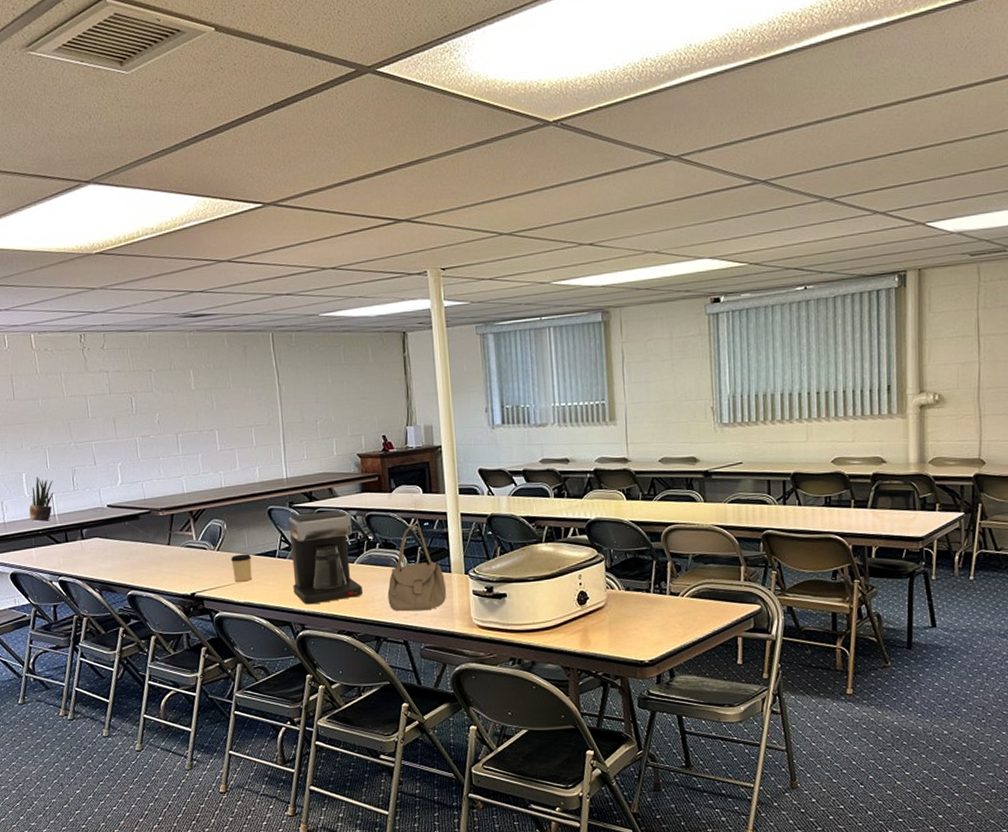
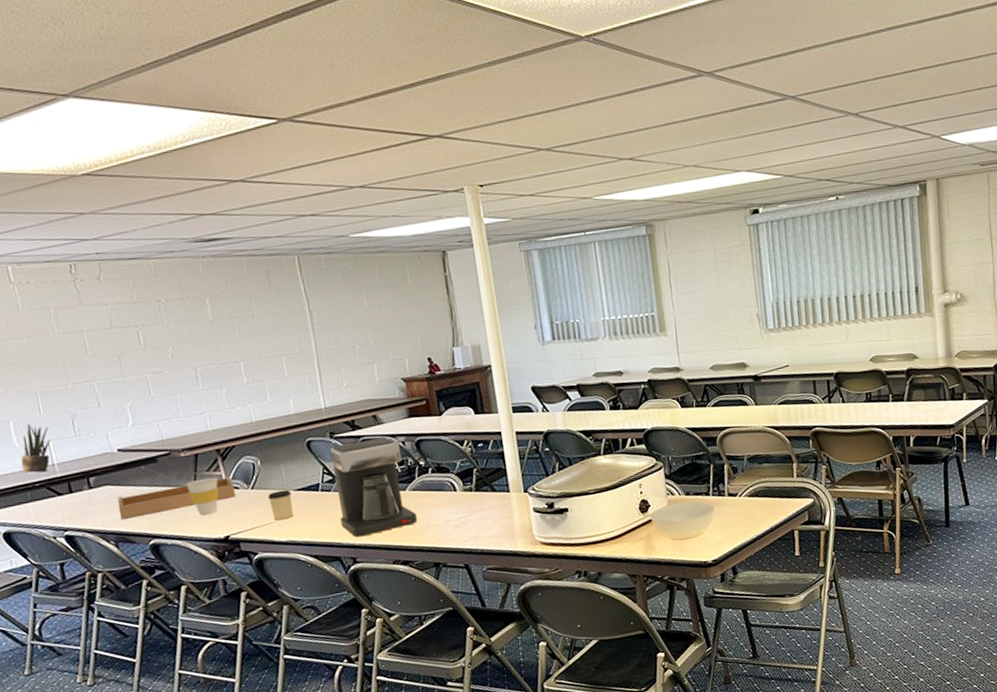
serving tray: none [104,537,204,570] -> present [117,476,236,519]
cup: none [161,537,190,571] -> present [185,477,219,515]
handbag: present [387,525,447,612] -> none [444,447,507,536]
bowl: none [587,597,656,636] -> present [649,501,715,541]

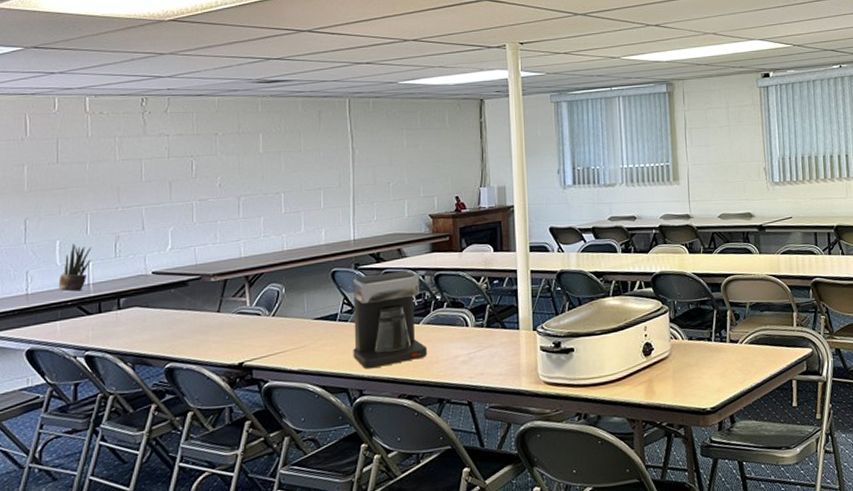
serving tray: present [117,476,236,519] -> none [141,303,257,341]
cup: present [185,477,219,515] -> none [210,303,241,340]
cup: present [268,489,294,521] -> none [287,318,309,350]
bowl: present [649,501,715,541] -> none [652,346,717,386]

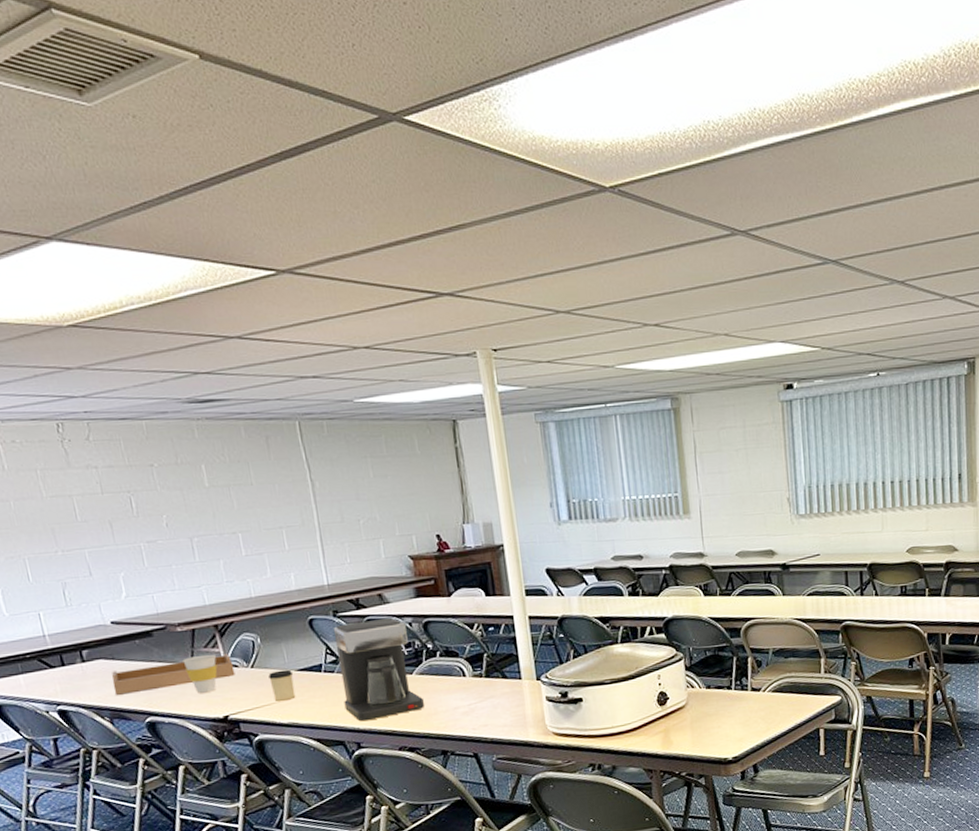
potted plant: present [58,243,92,292] -> none [10,592,41,644]
serving tray: none [141,303,257,341] -> present [112,654,235,695]
cup: none [210,303,241,340] -> present [182,654,218,693]
cup: none [287,318,309,350] -> present [268,669,296,702]

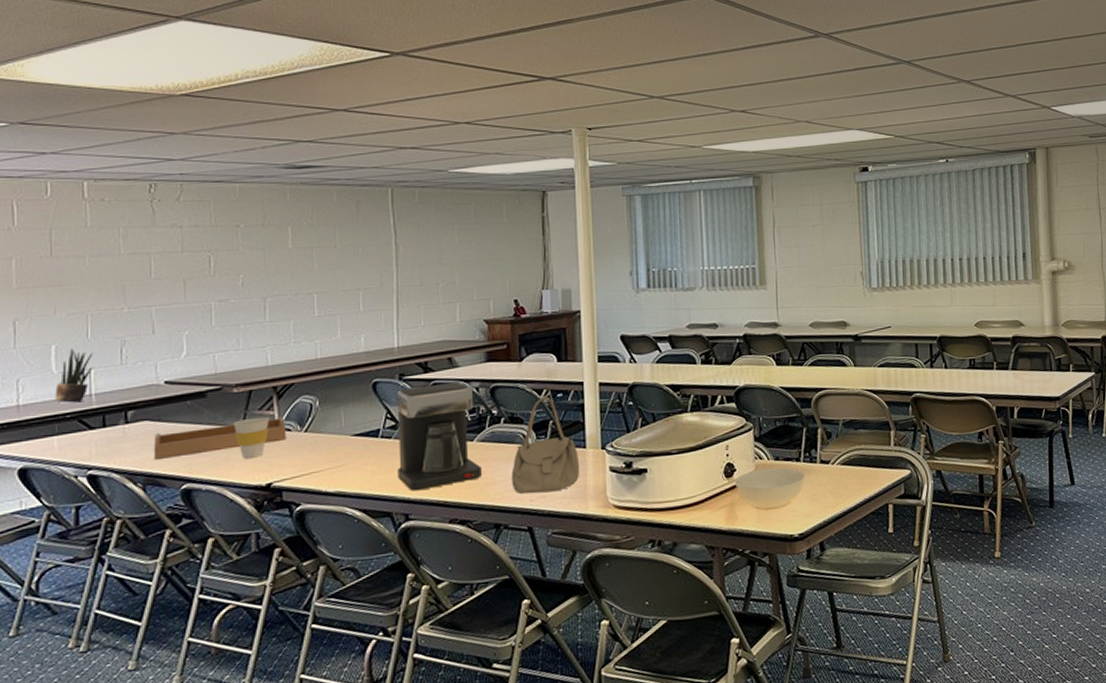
potted plant: none [10,592,41,644] -> present [55,348,93,403]
cup: present [268,669,296,702] -> none [322,434,347,469]
handbag: none [452,630,518,723] -> present [511,396,580,494]
bowl: none [668,695,737,736] -> present [734,467,806,510]

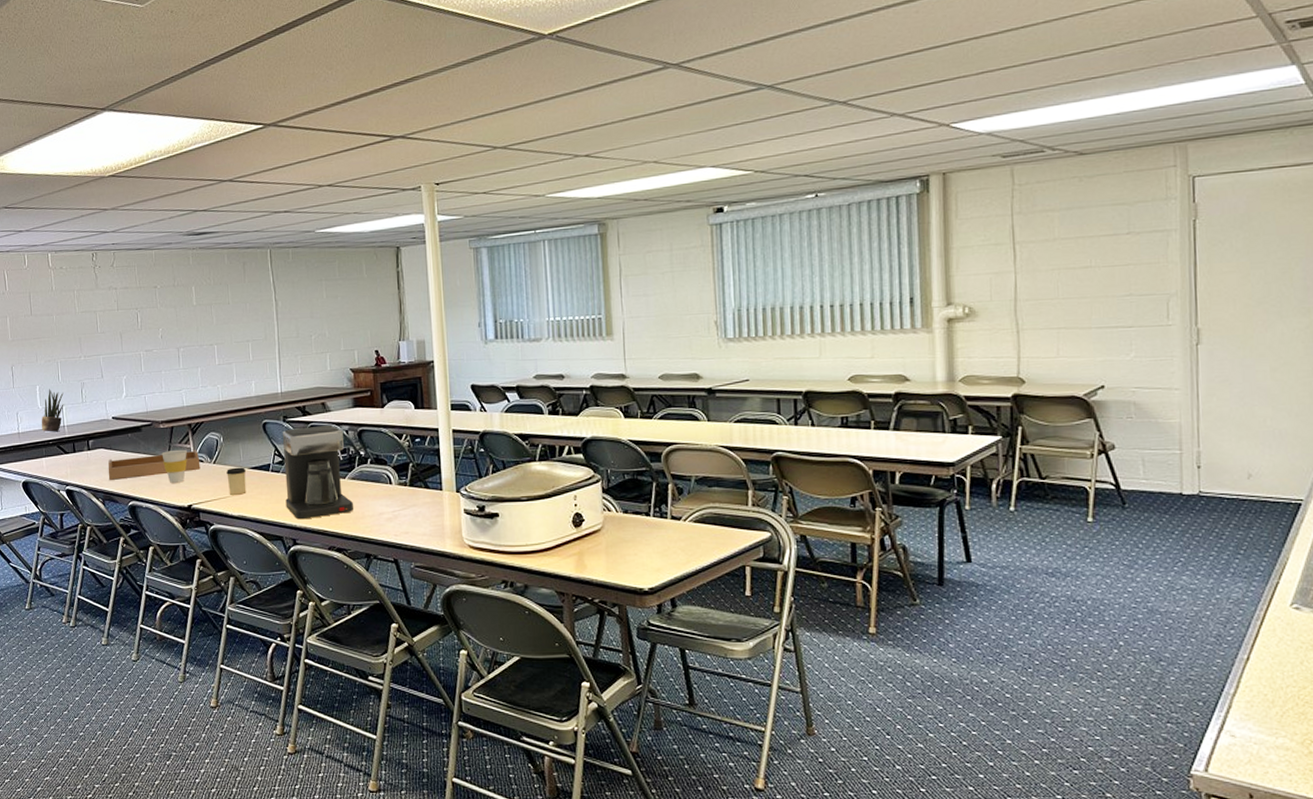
cup: none [322,434,347,469] -> present [226,467,247,496]
handbag: present [511,396,580,494] -> none [378,441,438,529]
bowl: present [734,467,806,510] -> none [583,521,656,561]

